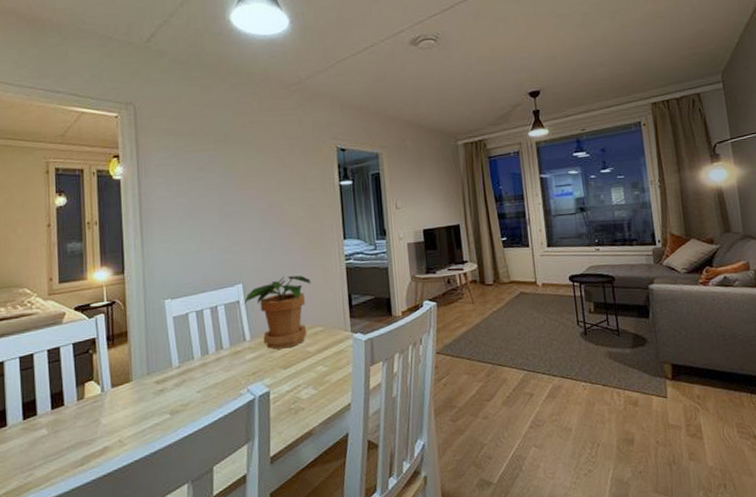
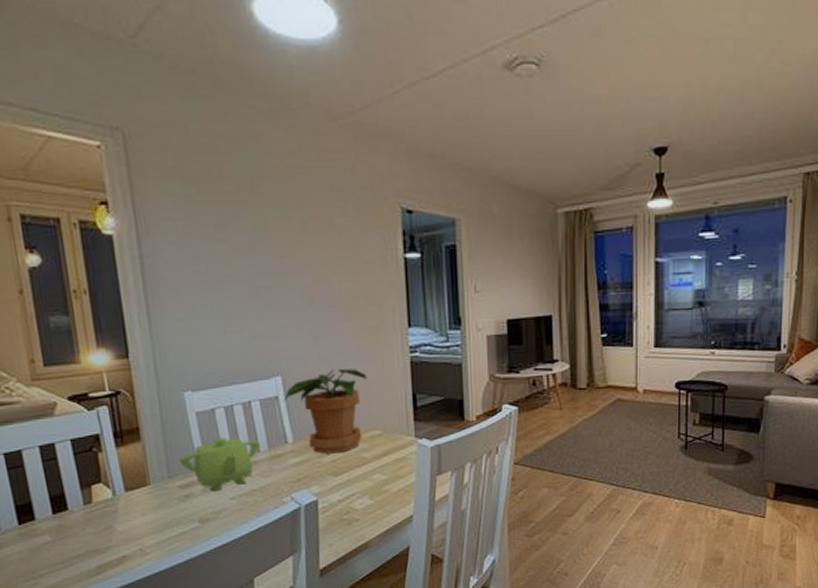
teapot: none [157,338,223,386] -> present [179,437,260,492]

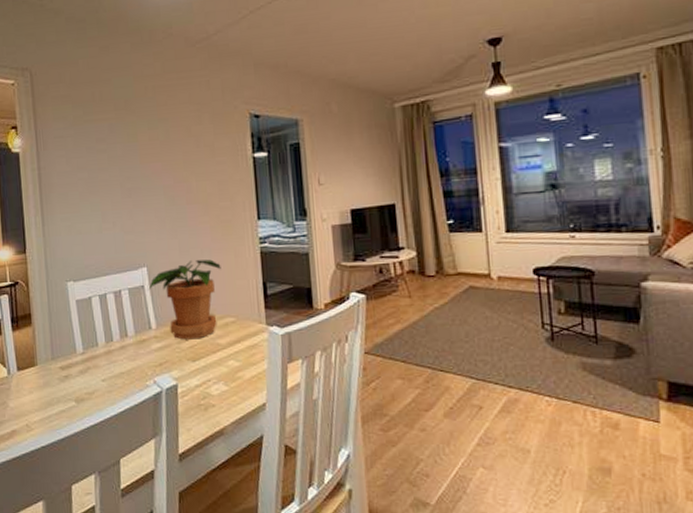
teapot: present [179,437,260,492] -> none [61,323,128,374]

